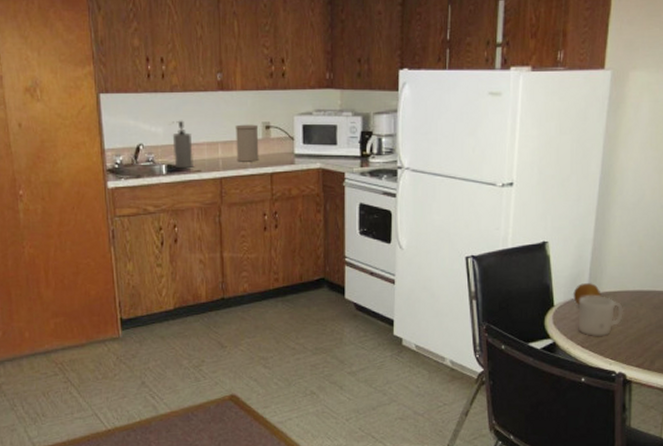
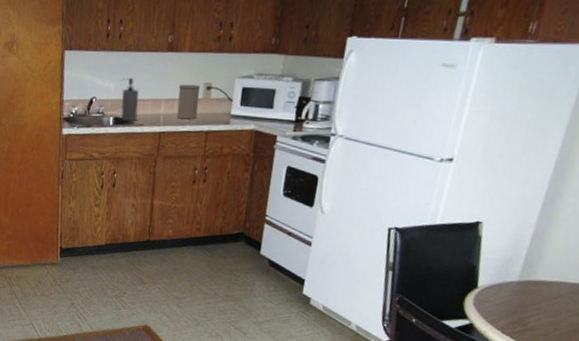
fruit: present [573,283,601,306] -> none [501,268,535,291]
mug: present [578,296,624,337] -> none [500,282,559,326]

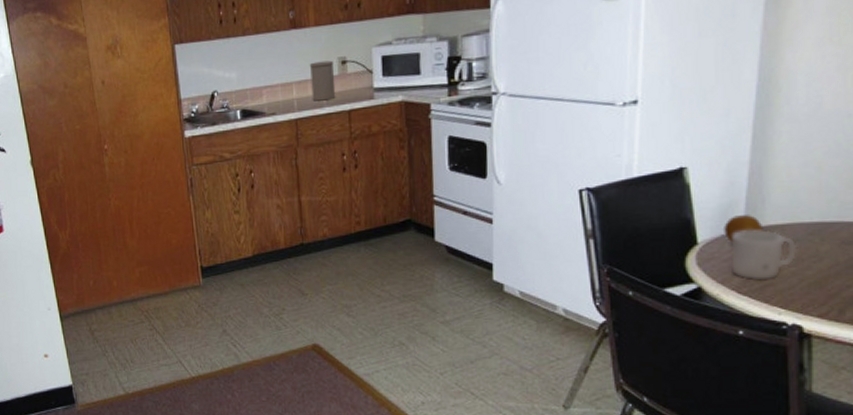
soap dispenser: present [120,77,139,122] -> none [242,63,268,113]
mug: none [500,282,559,326] -> present [731,230,798,281]
fruit: none [501,268,535,291] -> present [724,215,764,243]

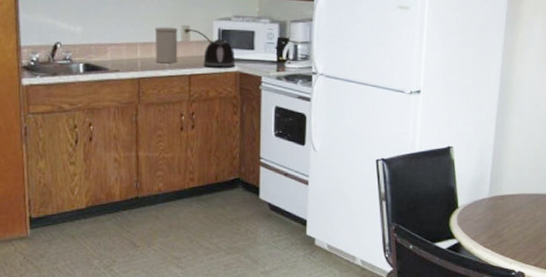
kettle: none [363,54,400,101] -> present [203,28,236,69]
fruit: present [724,215,764,243] -> none [476,186,502,208]
mug: present [731,230,798,281] -> none [480,198,523,238]

